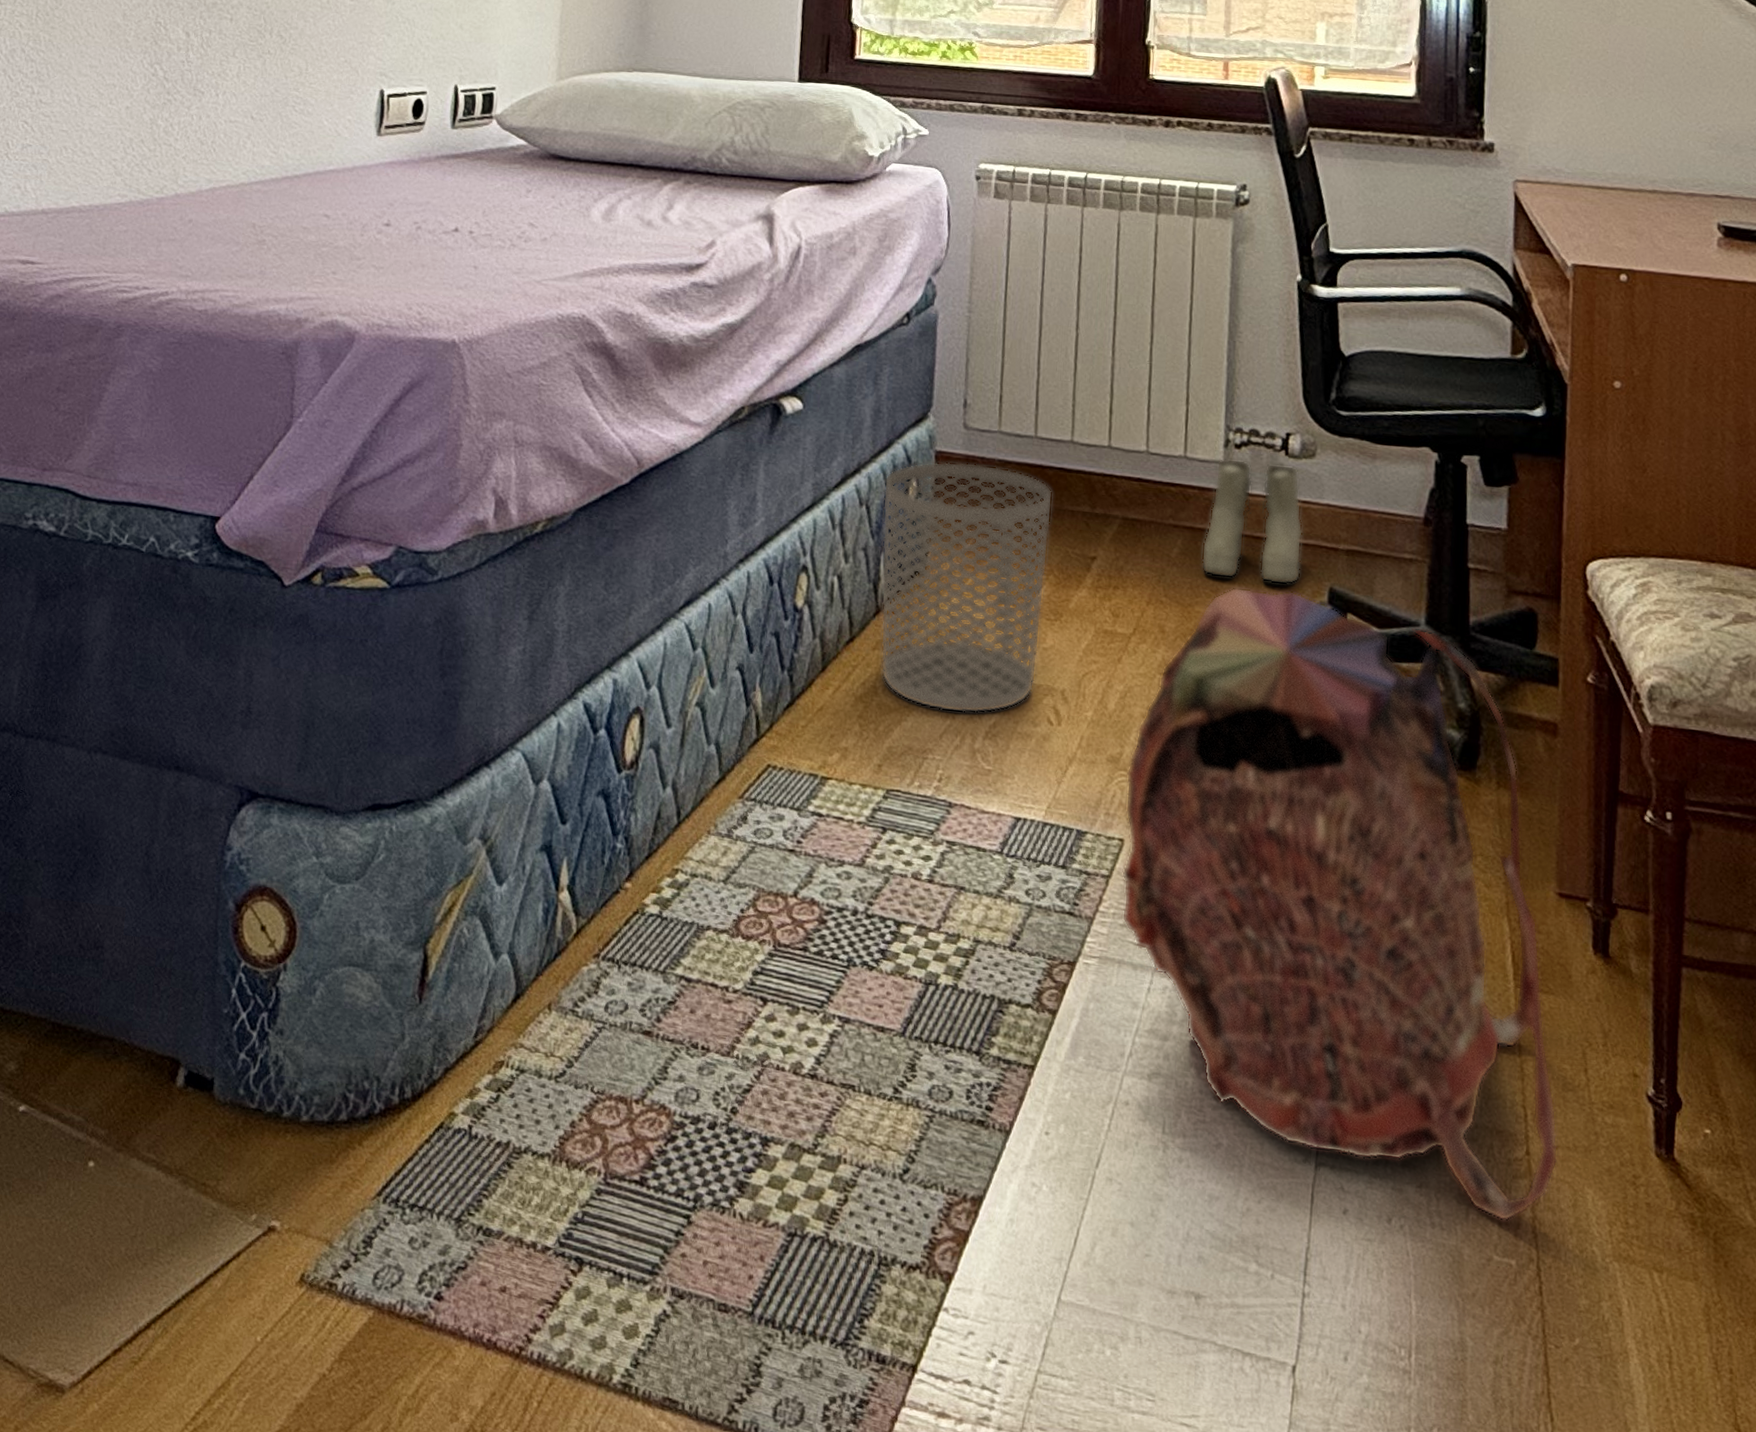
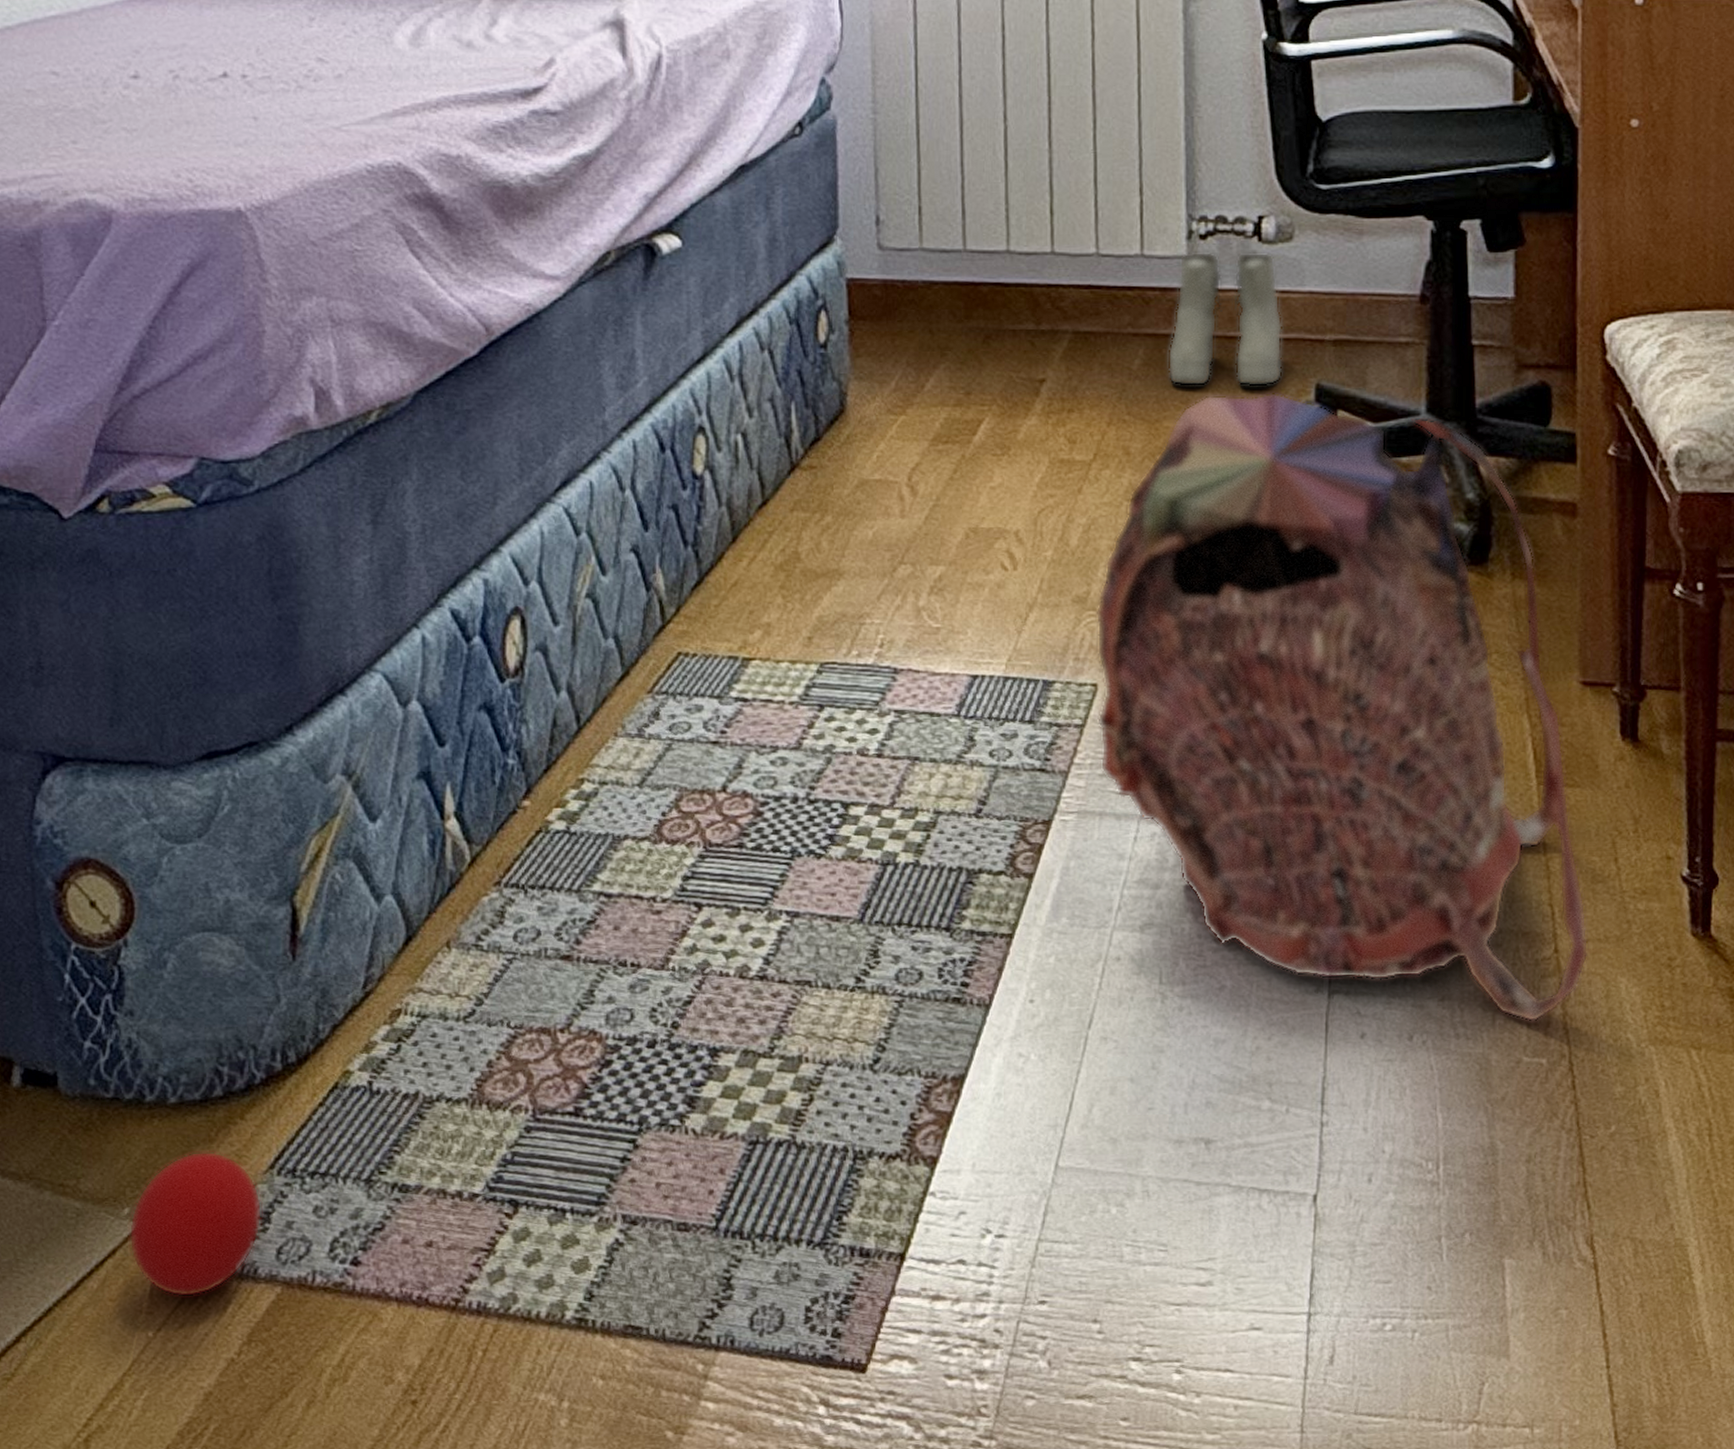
ball: none [251,1169,367,1309] -> present [128,1151,263,1297]
waste bin: present [880,461,1053,714] -> none [788,289,990,570]

